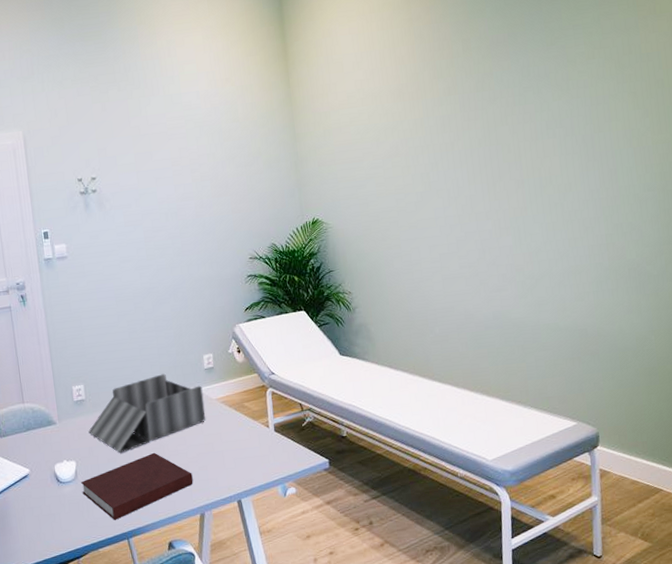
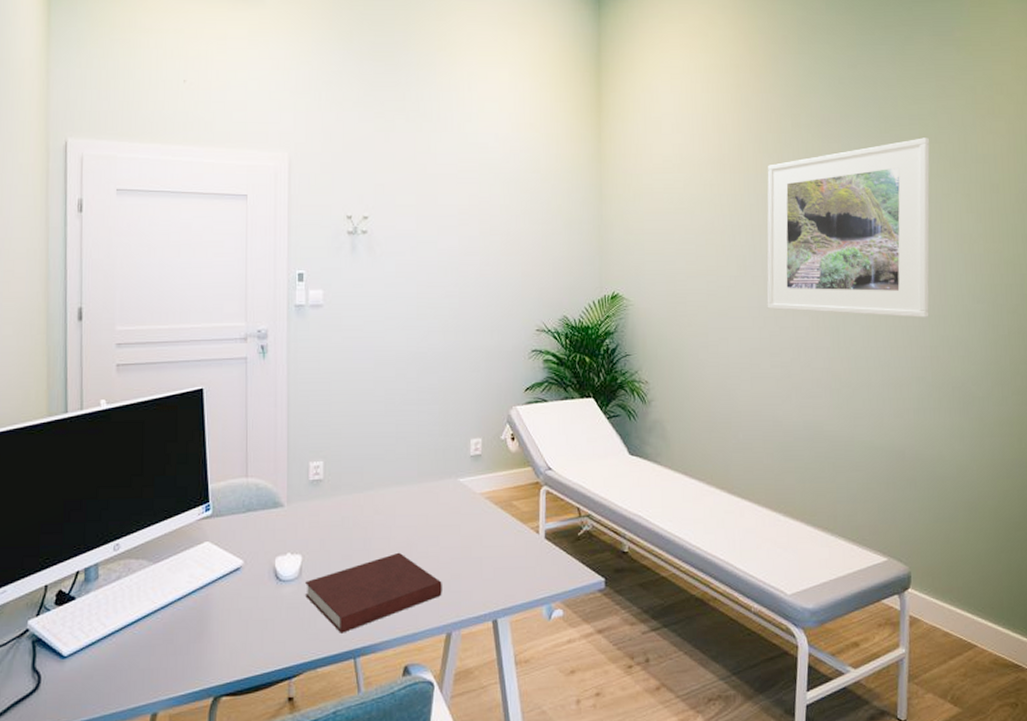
desk organizer: present [88,374,206,454] -> none [322,457,466,550]
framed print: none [443,44,603,218] -> present [766,138,930,318]

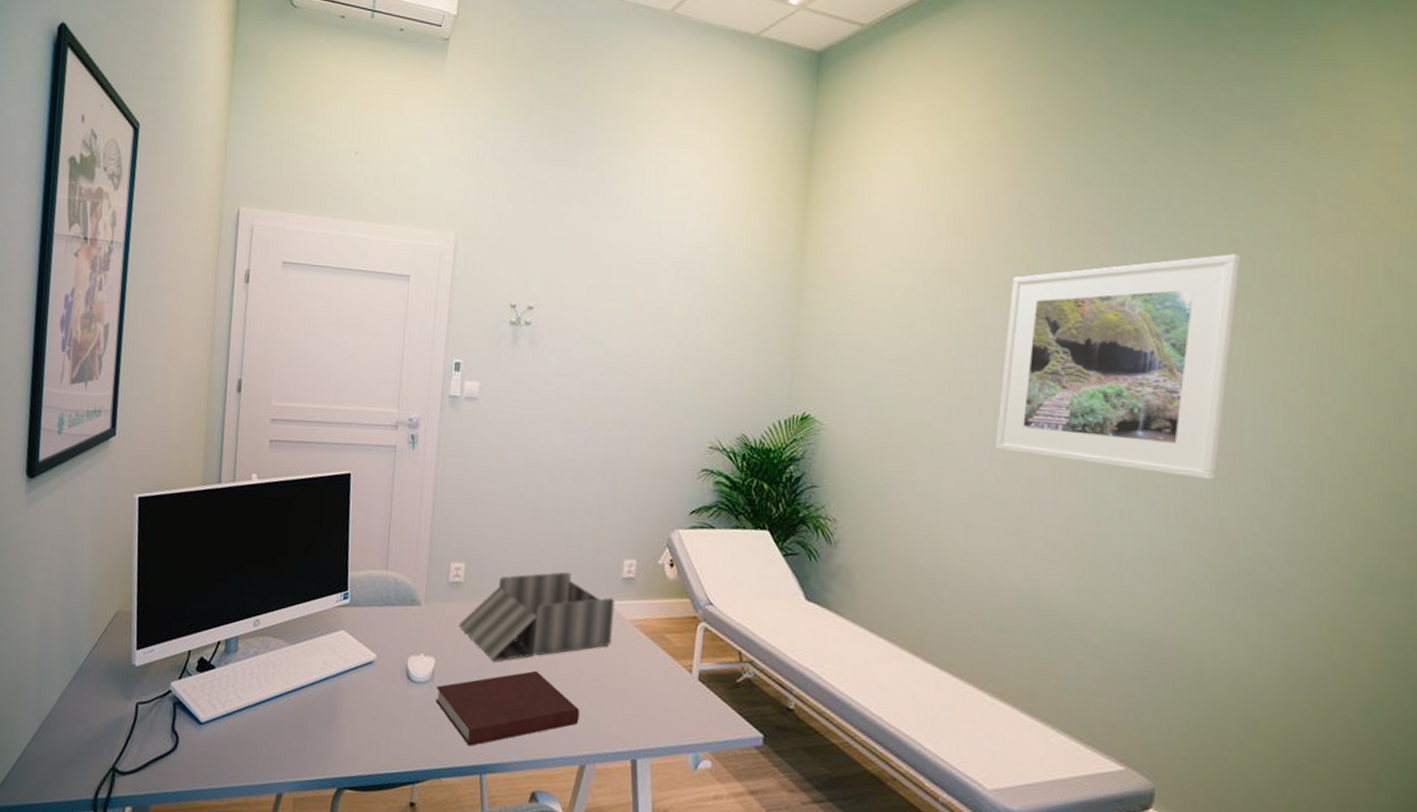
desk organizer: none [322,457,466,550] -> present [459,571,615,662]

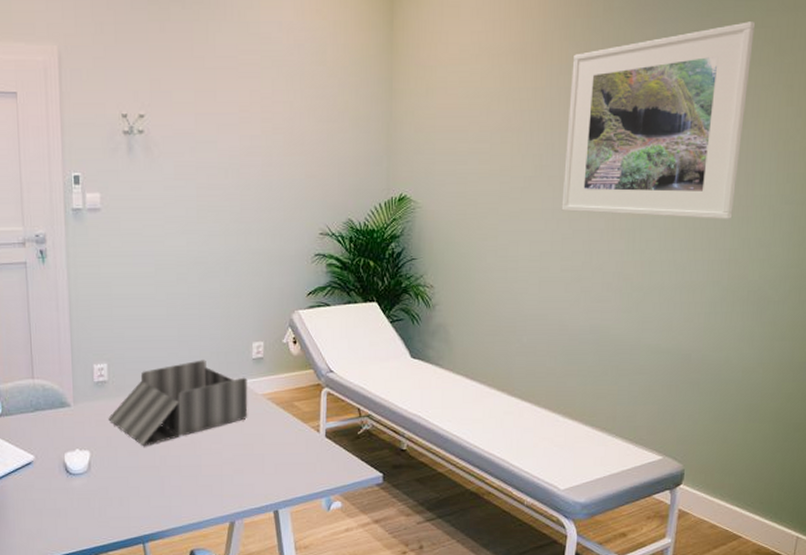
notebook: present [435,670,580,746] -> none [94,449,226,521]

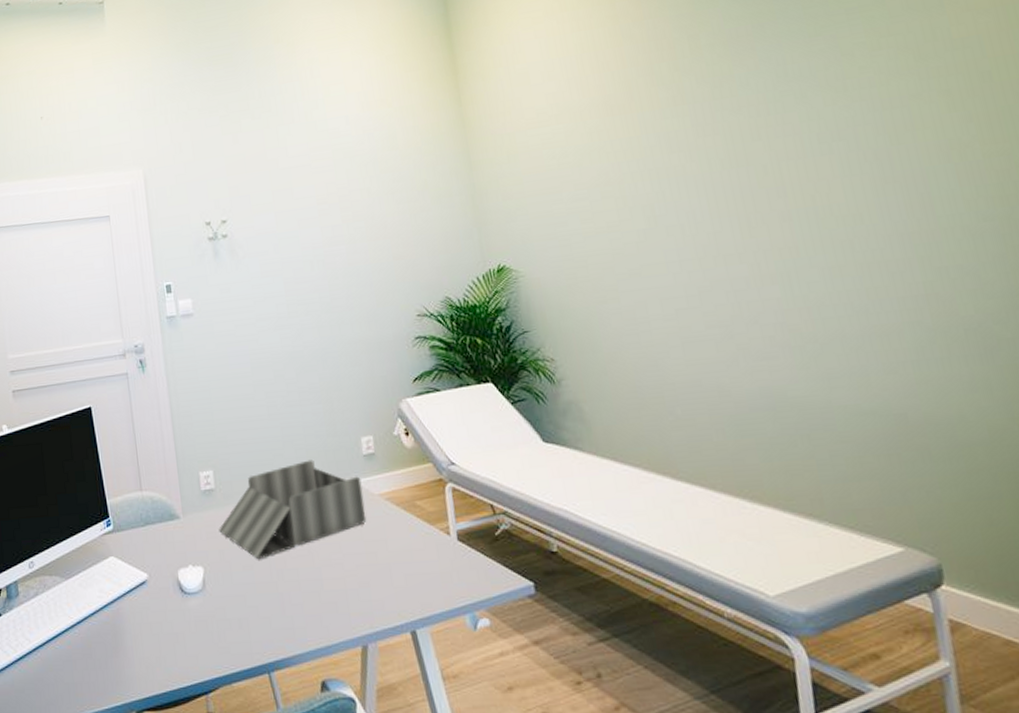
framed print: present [561,21,755,219] -> none [666,31,915,262]

